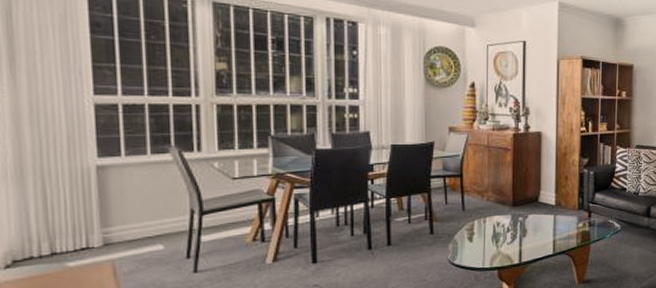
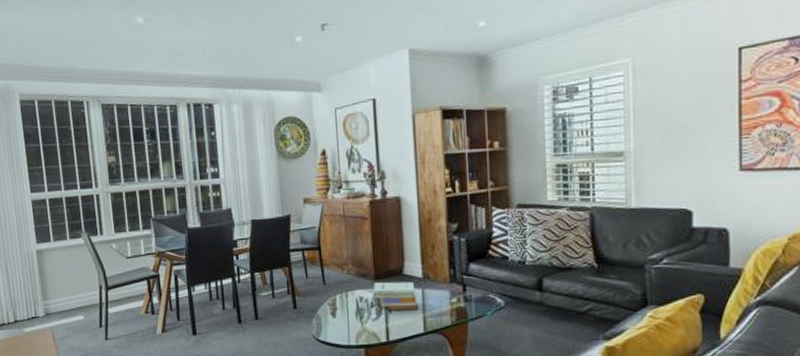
books: none [510,208,550,235] -> present [373,281,419,311]

